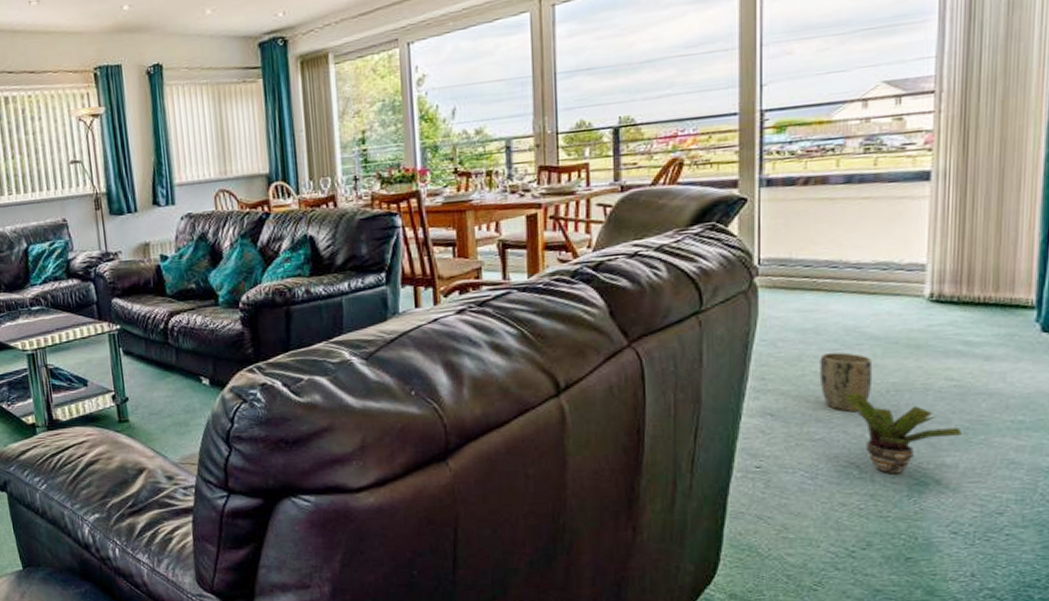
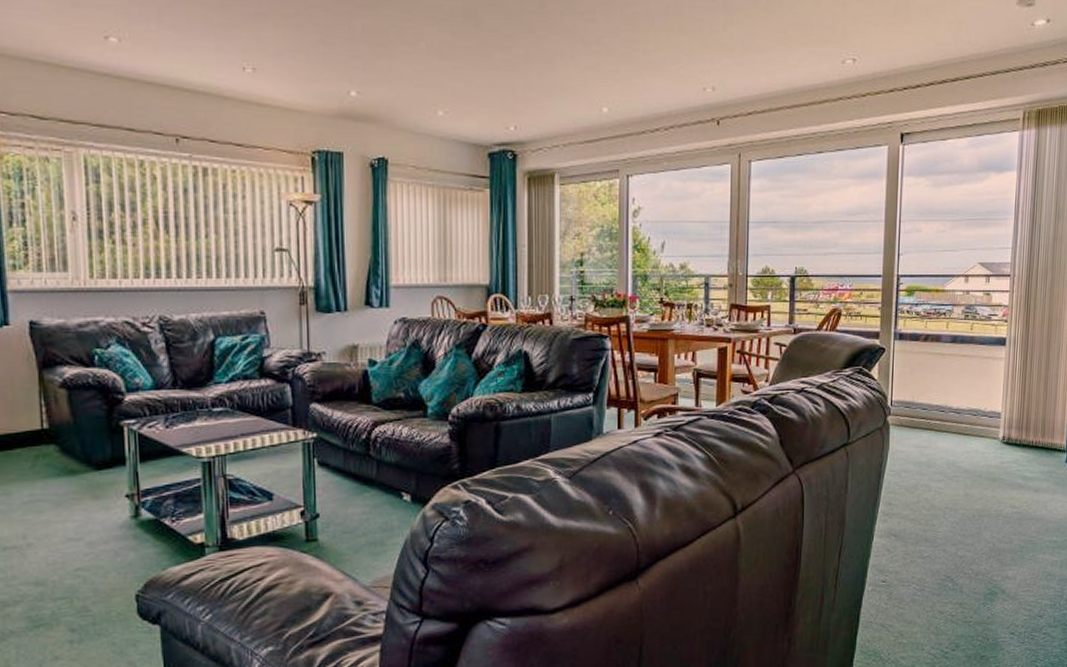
plant pot: present [819,352,873,412] -> none [929,482,965,534]
potted plant: present [844,392,962,474] -> none [945,517,1019,586]

